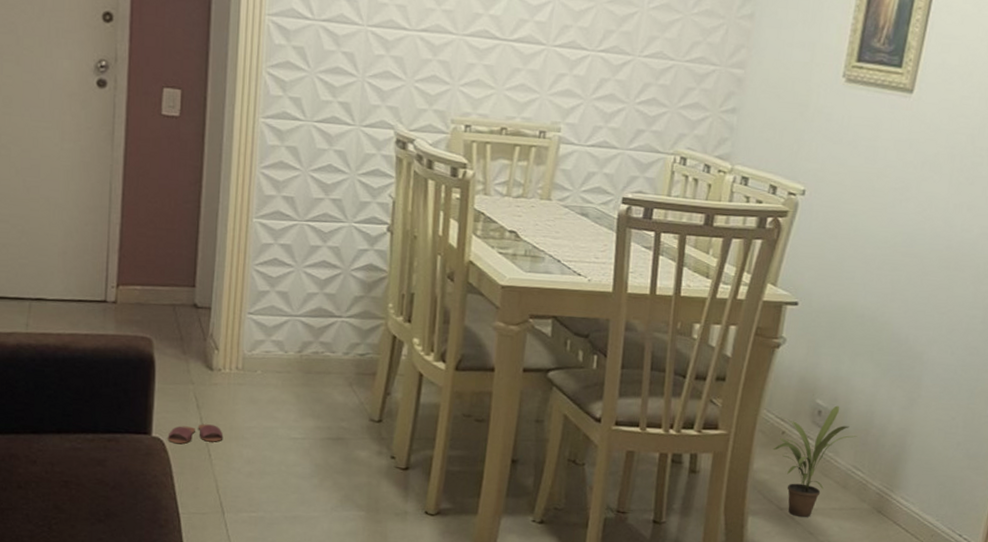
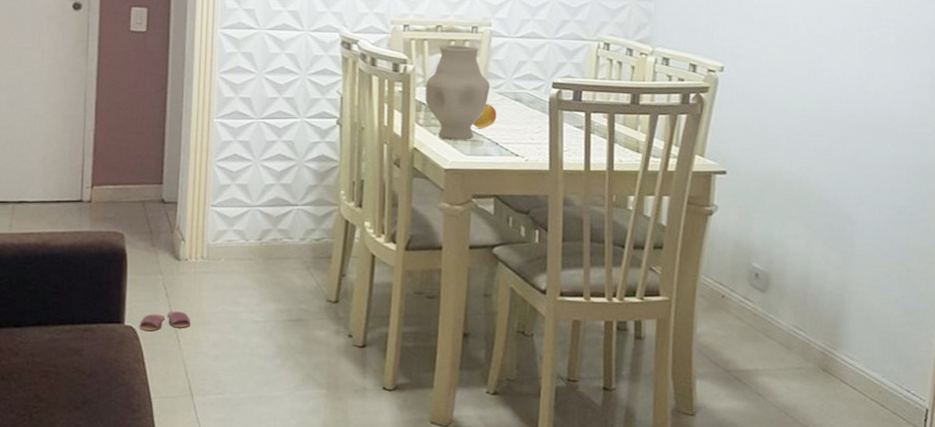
vase: none [484,149,555,256] -> present [425,45,490,140]
fruit: none [534,216,561,245] -> present [472,103,497,129]
potted plant: present [773,405,858,517] -> none [714,268,796,378]

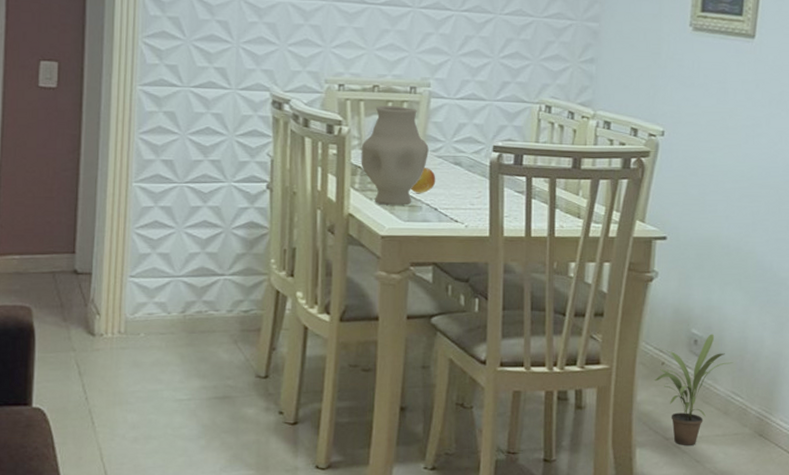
slippers: present [139,311,191,332] -> none [48,391,107,414]
potted plant: none [714,268,796,378] -> present [654,334,734,445]

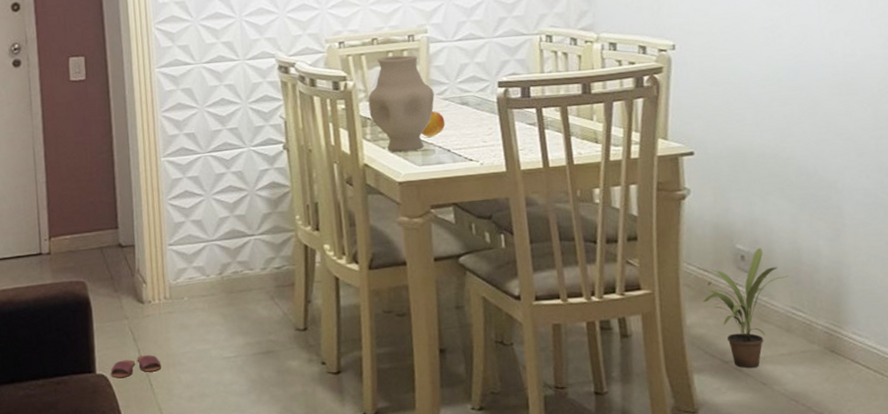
slippers: none [48,391,107,414] -> present [110,355,162,378]

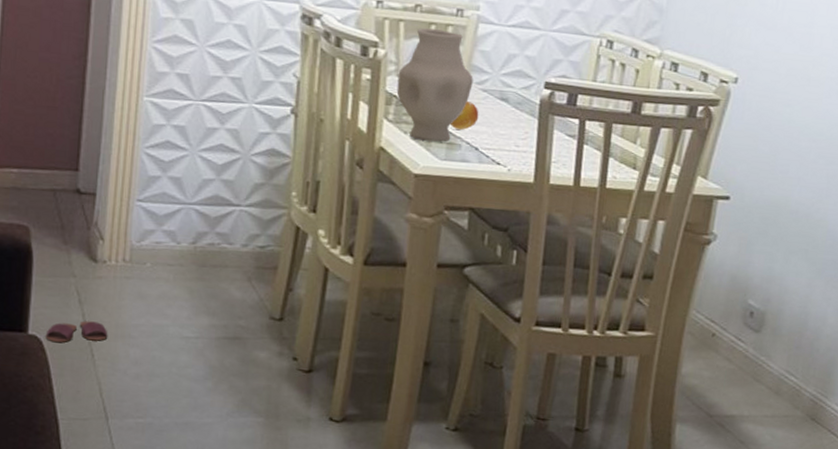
potted plant: present [702,247,789,368] -> none [702,306,791,425]

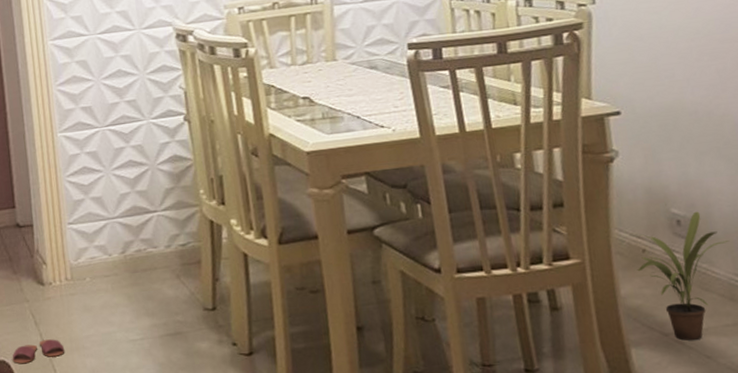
vase: present [396,28,473,142] -> none [271,18,341,121]
fruit: present [450,100,479,131] -> none [328,75,354,105]
potted plant: none [702,306,791,425] -> present [637,211,730,340]

